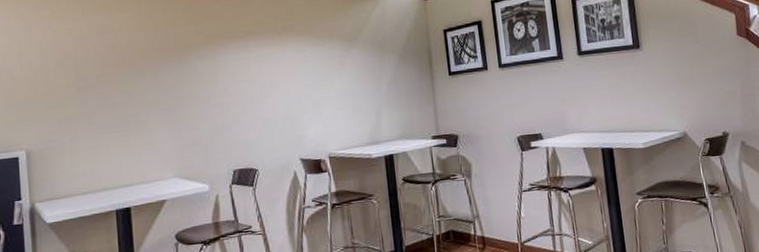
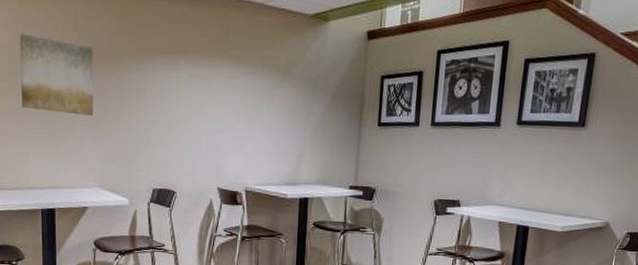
wall art: none [84,39,166,110] -> present [19,34,94,117]

